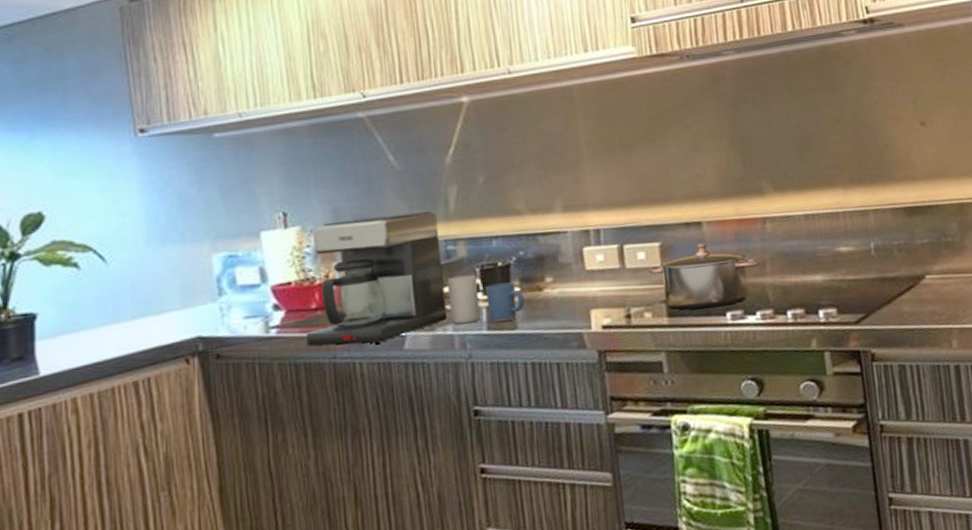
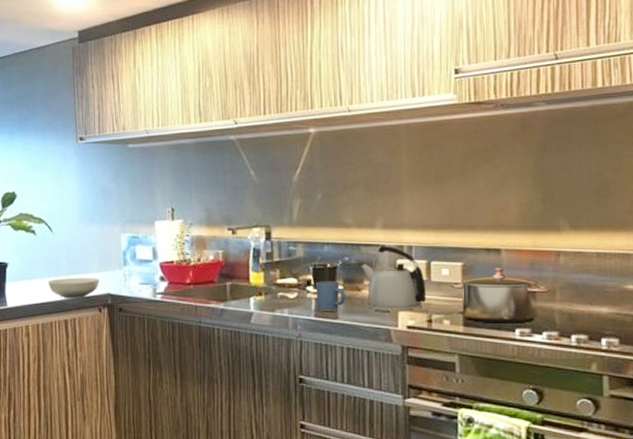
bowl: none [103,317,184,353] -> present [48,277,100,299]
coffee maker: present [306,212,448,347] -> none [181,218,285,316]
cup: present [446,274,480,325] -> none [286,271,310,310]
kettle: none [540,231,622,313] -> present [361,245,426,311]

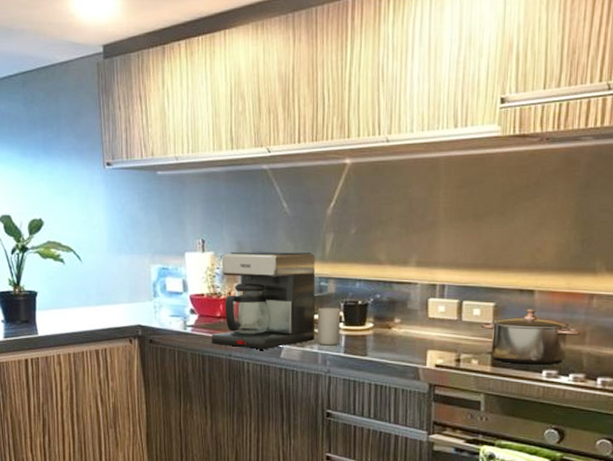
bowl: present [48,277,100,299] -> none [78,307,130,330]
coffee maker: none [181,218,285,316] -> present [212,251,316,350]
cup: none [286,271,310,310] -> present [317,307,341,346]
mug: present [315,281,346,312] -> none [345,318,376,349]
kettle: present [361,245,426,311] -> none [392,283,456,350]

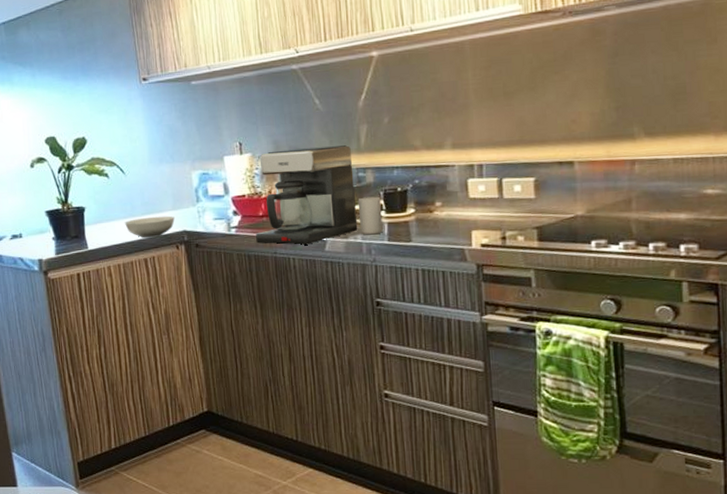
bowl: none [78,307,130,330] -> present [125,215,175,238]
cooking pot: present [480,308,582,365] -> none [522,180,628,237]

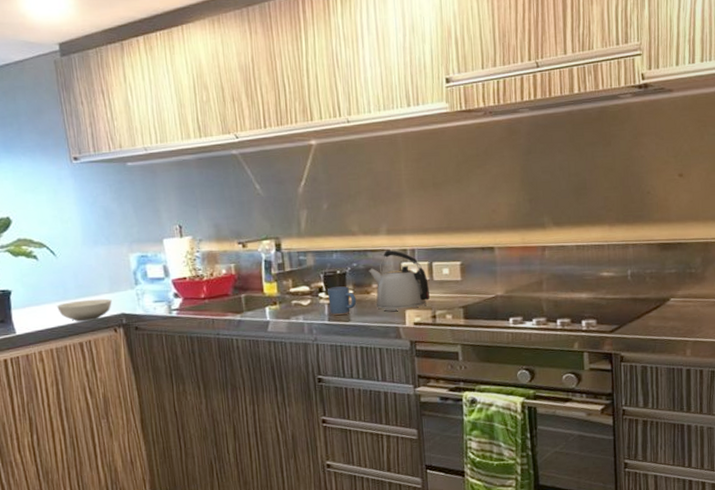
coffee maker: present [256,145,358,245] -> none [198,230,300,326]
cup: present [357,196,383,235] -> none [299,279,323,316]
mug: none [386,204,419,236] -> present [326,286,357,316]
kettle: none [432,165,499,232] -> present [368,249,430,312]

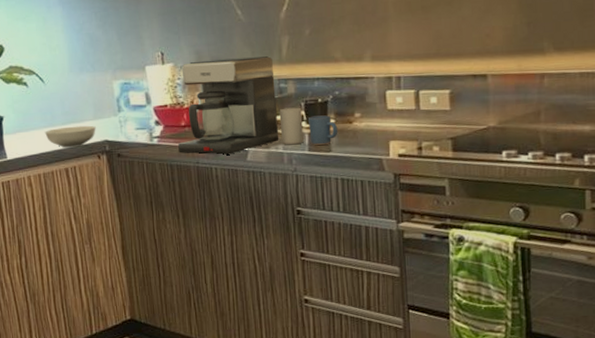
coffee maker: none [198,230,300,326] -> present [178,56,279,155]
cup: none [299,279,323,316] -> present [279,107,304,145]
kettle: present [368,249,430,312] -> none [351,77,415,142]

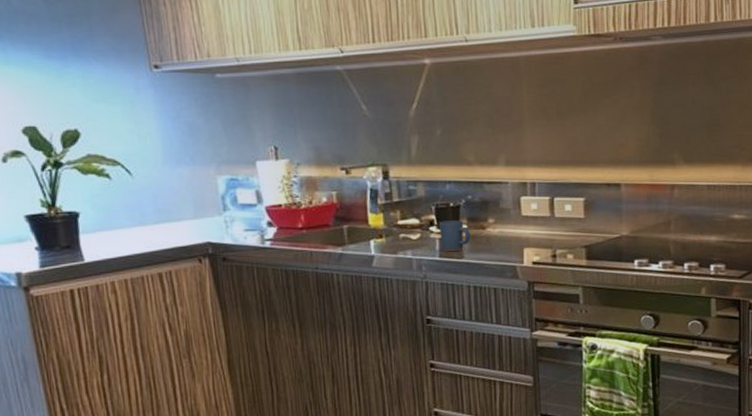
bowl: present [45,125,96,148] -> none [133,225,197,250]
coffee maker: present [178,56,279,155] -> none [294,156,408,260]
cup: present [279,107,304,145] -> none [408,211,434,251]

